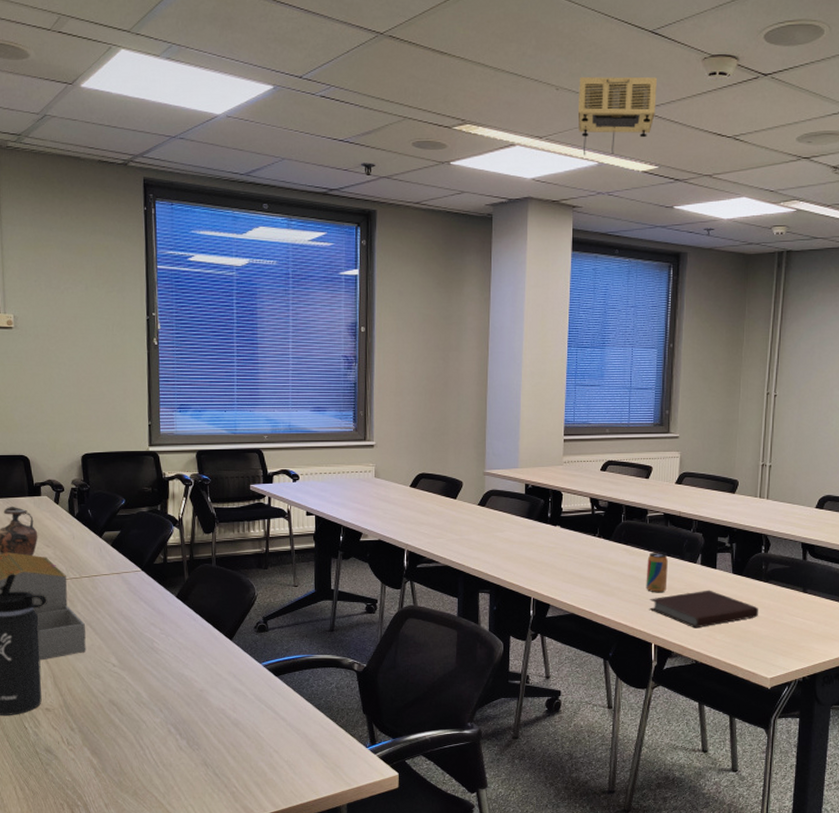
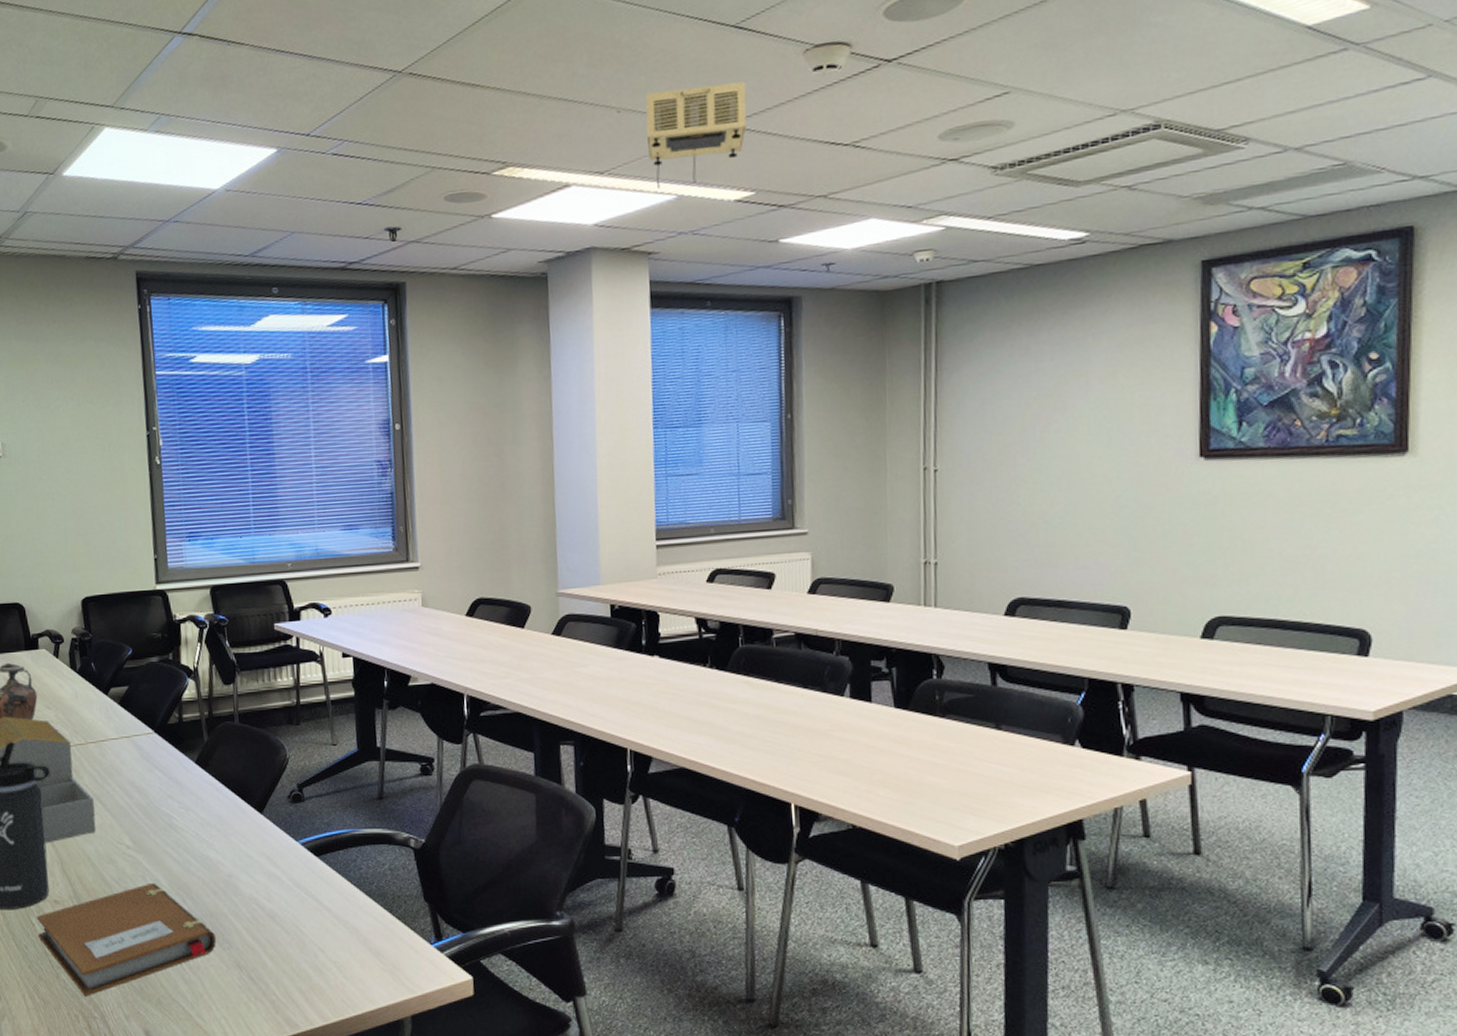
notebook: none [30,695,187,788] -> present [37,882,216,996]
beverage can: present [646,552,668,593] -> none [777,683,806,737]
notebook: present [649,590,758,628] -> none [783,730,935,782]

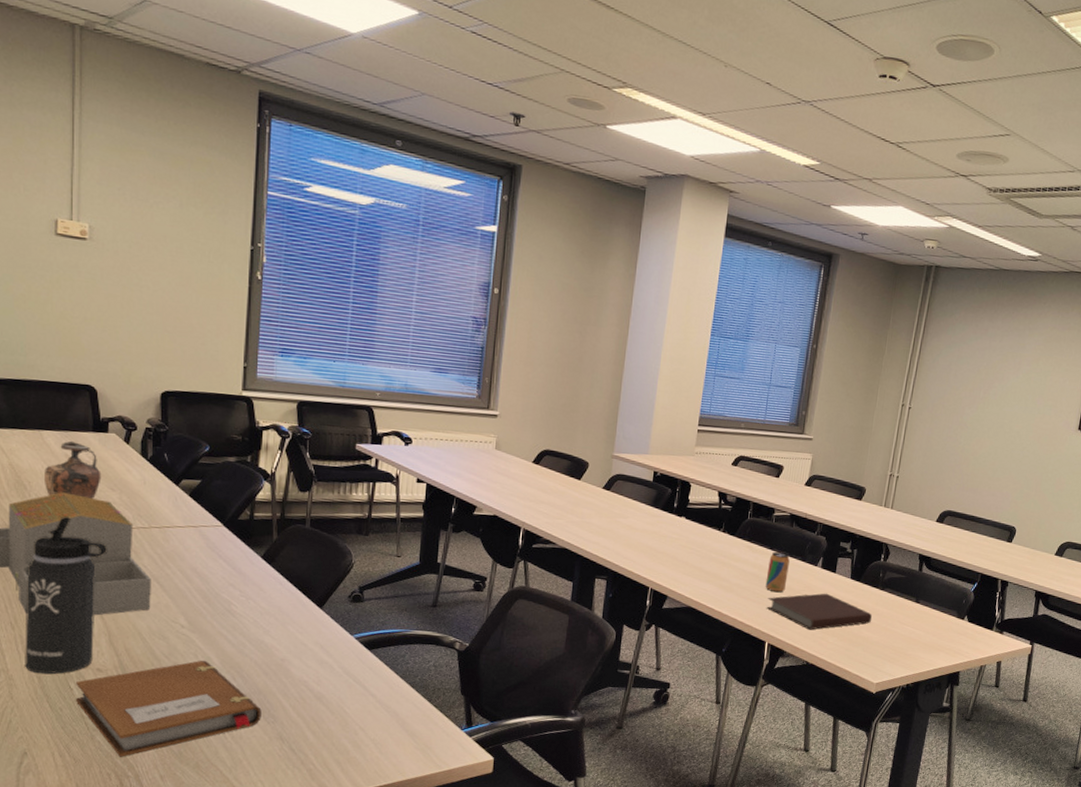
projector: present [645,81,747,190] -> none [743,58,828,143]
beverage can: none [777,683,806,737] -> present [765,551,790,593]
notebook: none [783,730,935,782] -> present [766,593,872,630]

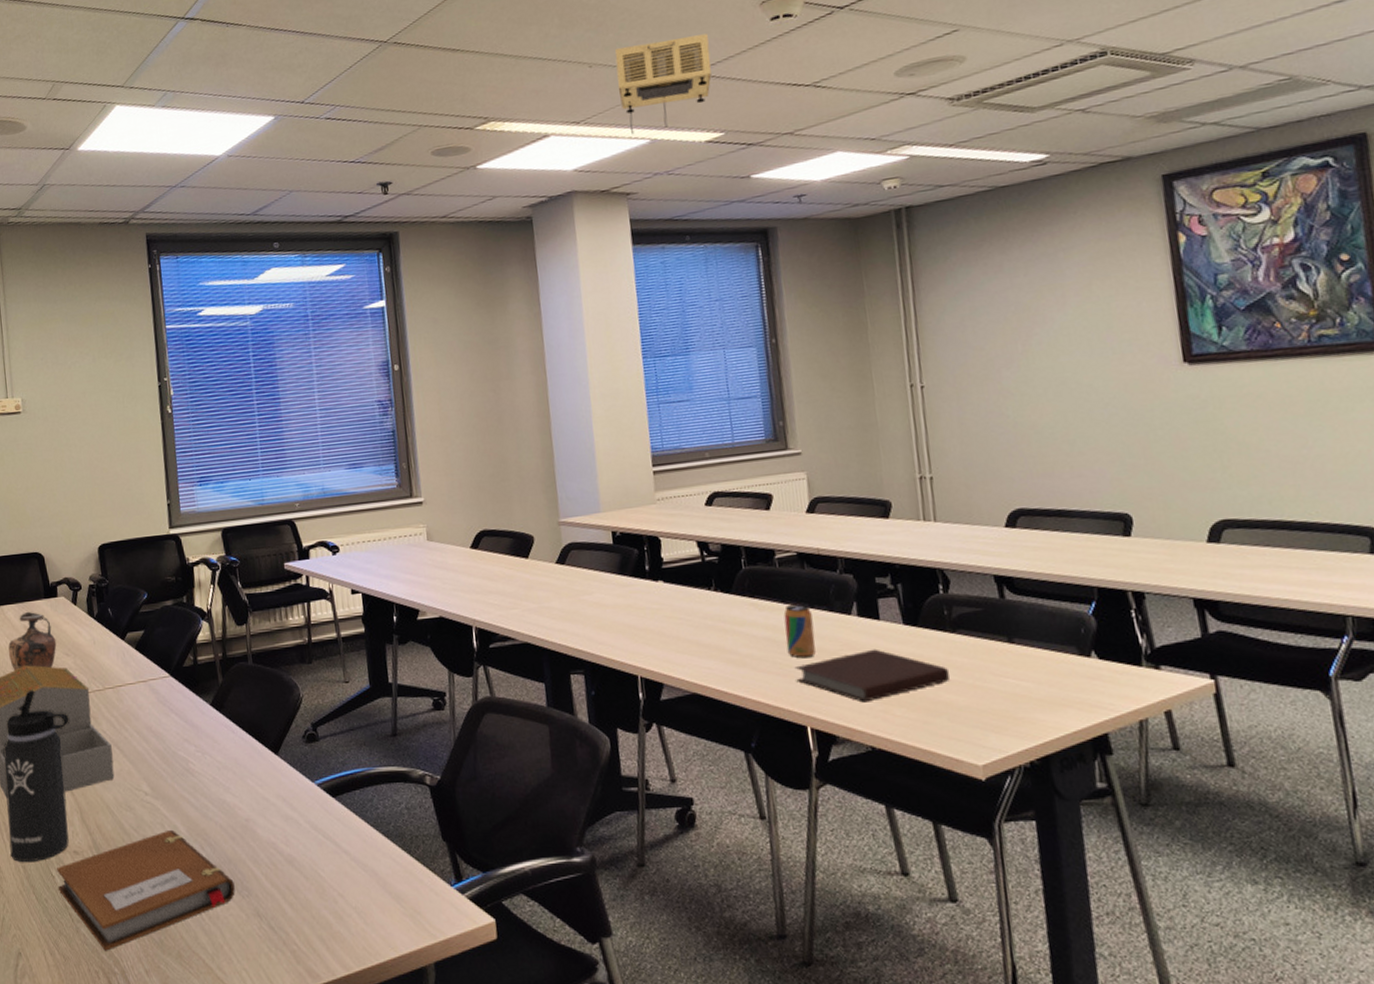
projector: none [743,58,828,143] -> present [615,33,712,135]

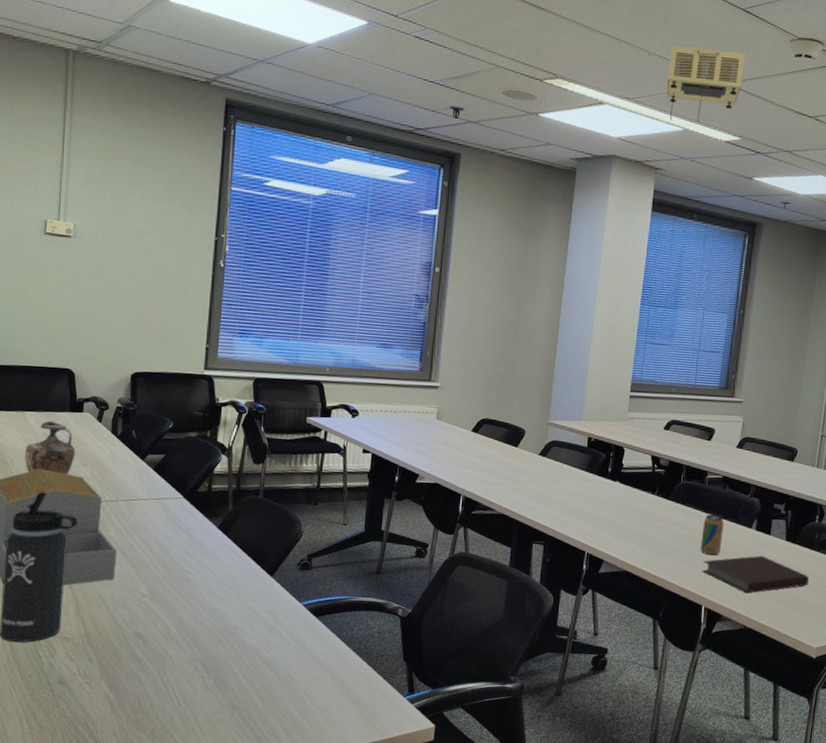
notebook: present [57,829,235,951] -> none [43,628,214,724]

